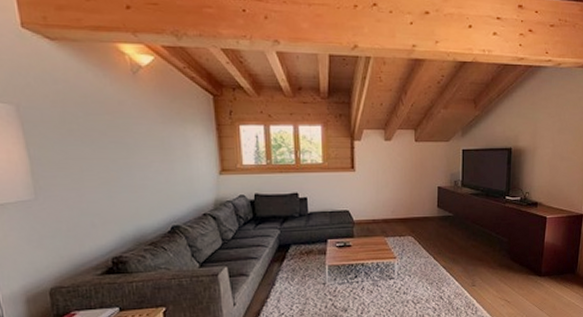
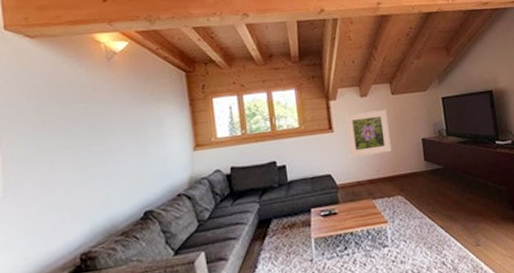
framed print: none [367,155,408,197] -> present [344,109,392,158]

